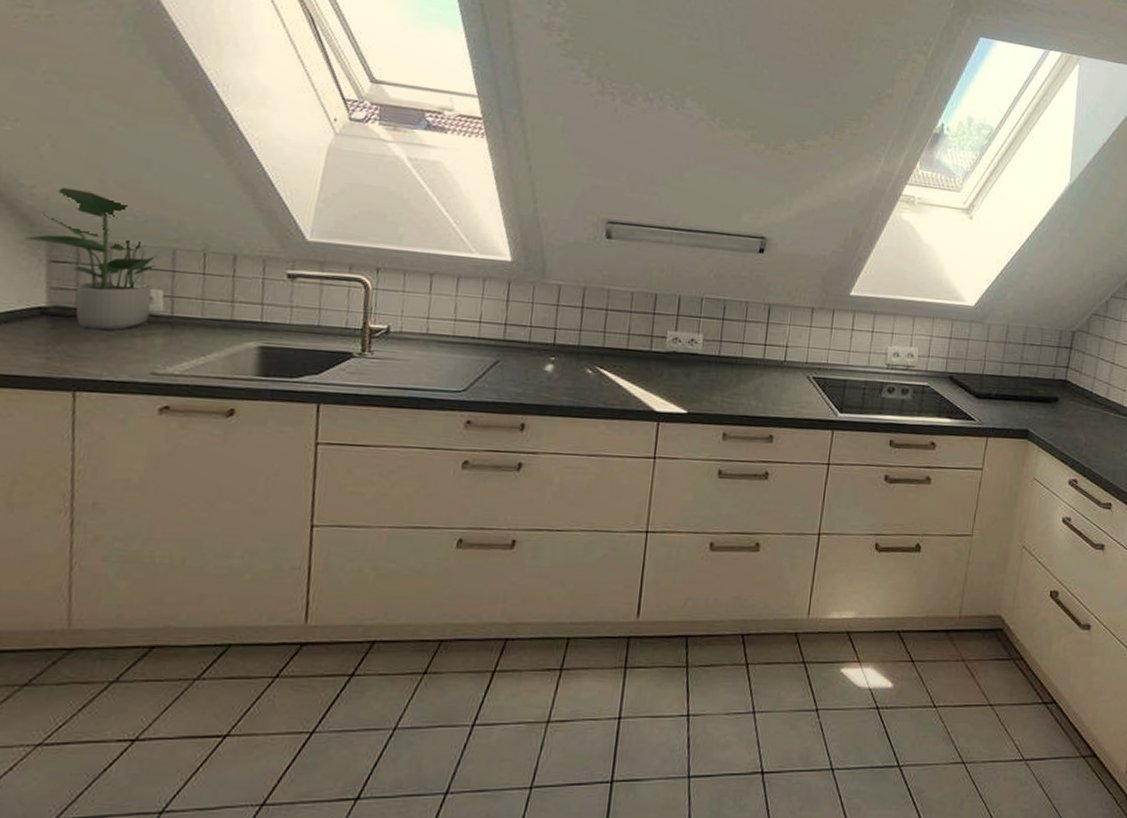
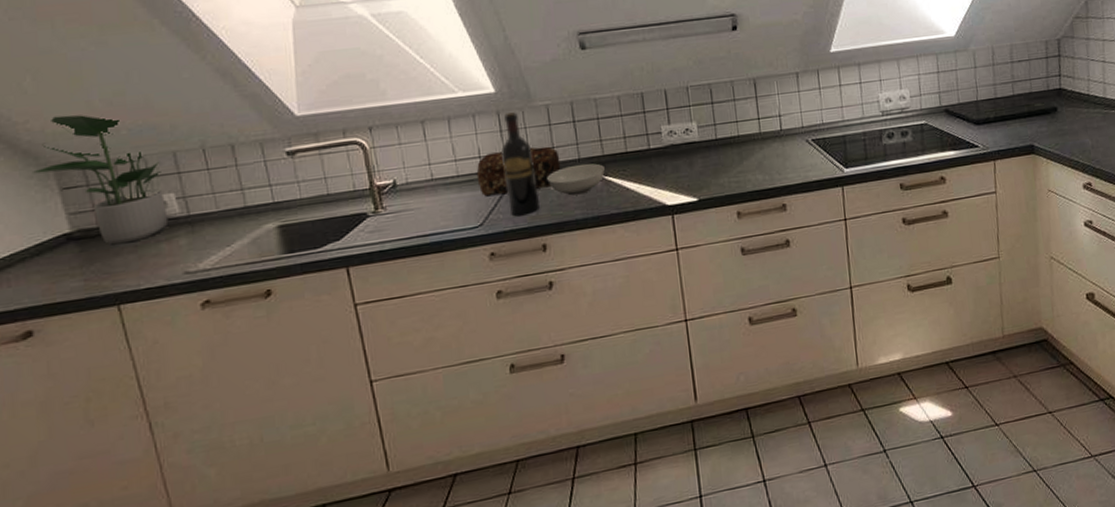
bread loaf: none [471,320,560,367] -> present [476,146,561,197]
wine bottle: none [497,284,534,390] -> present [501,112,540,216]
bowl: none [541,350,602,382] -> present [547,163,605,196]

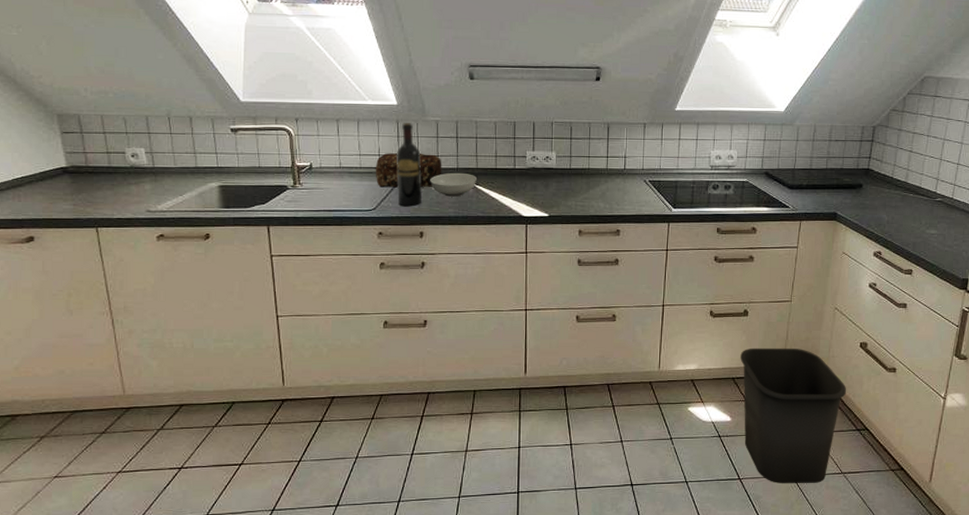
potted plant: present [33,115,169,245] -> none [42,75,138,182]
waste bin: none [950,312,1080,484] -> present [740,347,846,483]

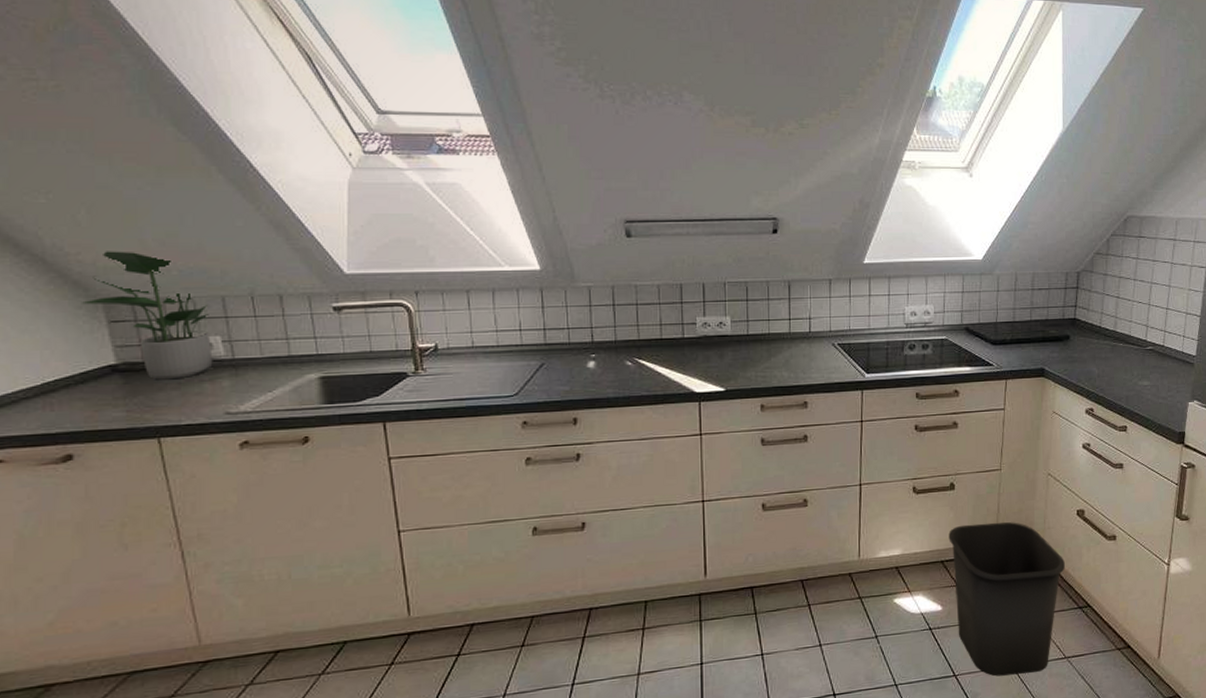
potted plant: none [42,75,138,182] -> present [82,251,213,380]
bread loaf: present [375,153,442,188] -> none [516,325,597,368]
wine bottle: present [397,123,423,207] -> none [542,291,575,389]
bowl: present [430,172,477,197] -> none [583,345,639,375]

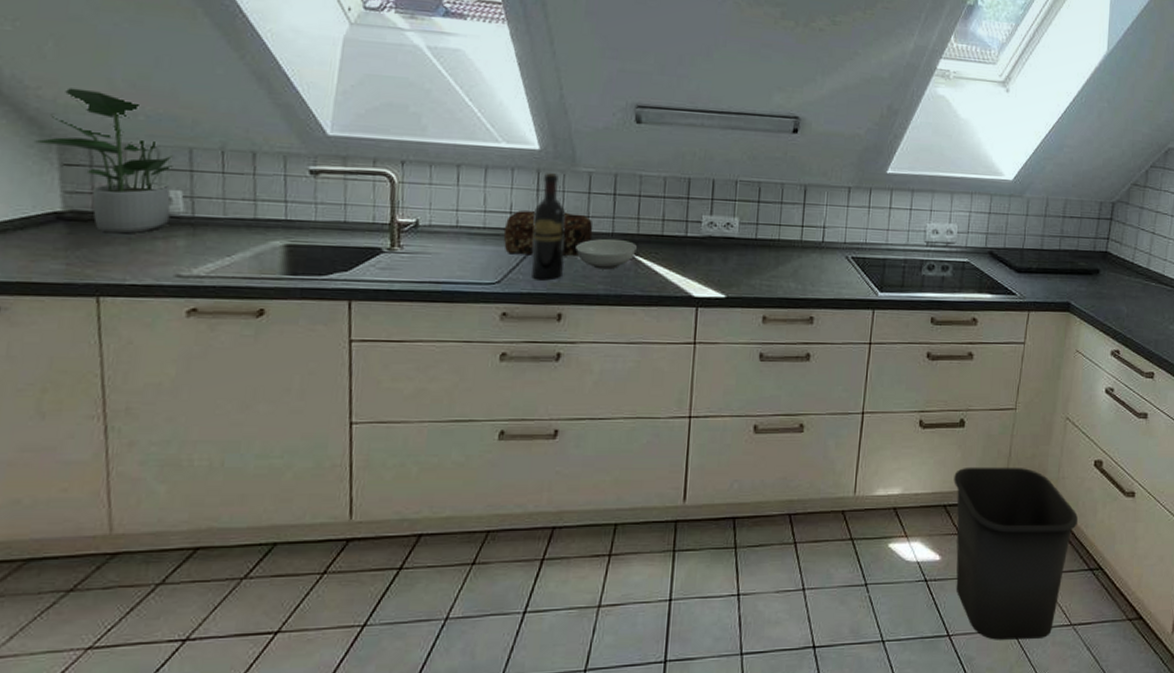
bread loaf: none [516,325,597,368] -> present [503,211,593,256]
wine bottle: none [542,291,575,389] -> present [531,173,566,281]
bowl: none [583,345,639,375] -> present [575,238,637,270]

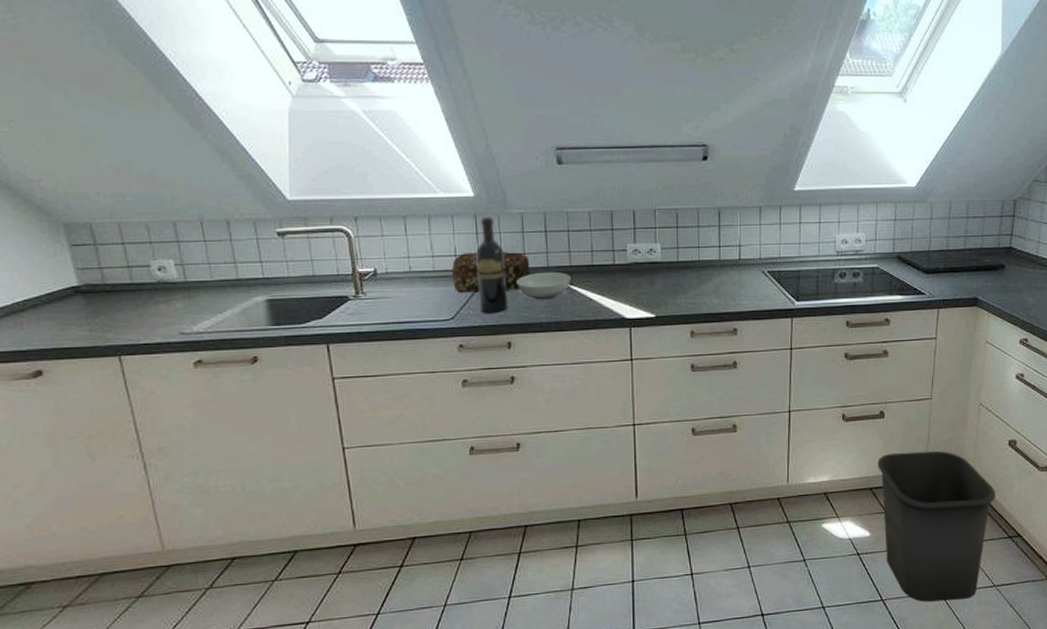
potted plant: present [35,88,173,234] -> none [45,177,167,301]

